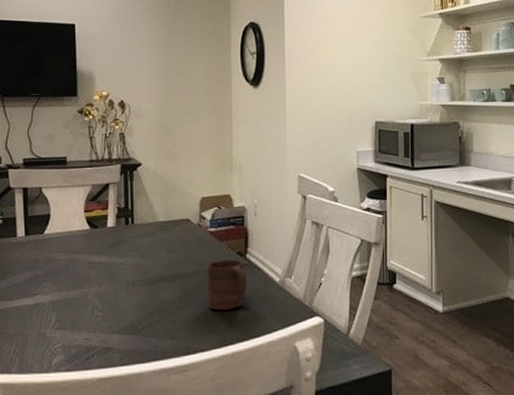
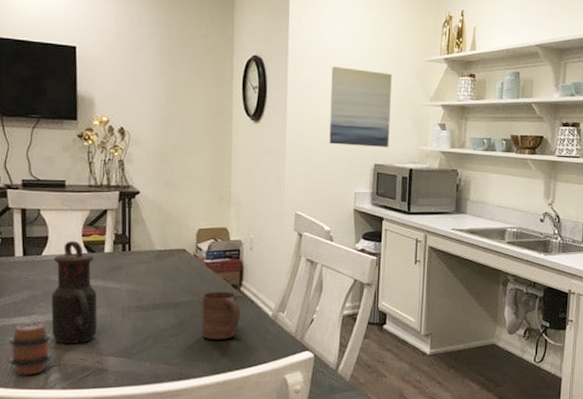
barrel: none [11,304,56,359] -> present [8,323,52,375]
teapot: none [54,218,101,324] -> present [51,241,97,344]
wall art: none [328,28,389,105] -> present [329,66,392,147]

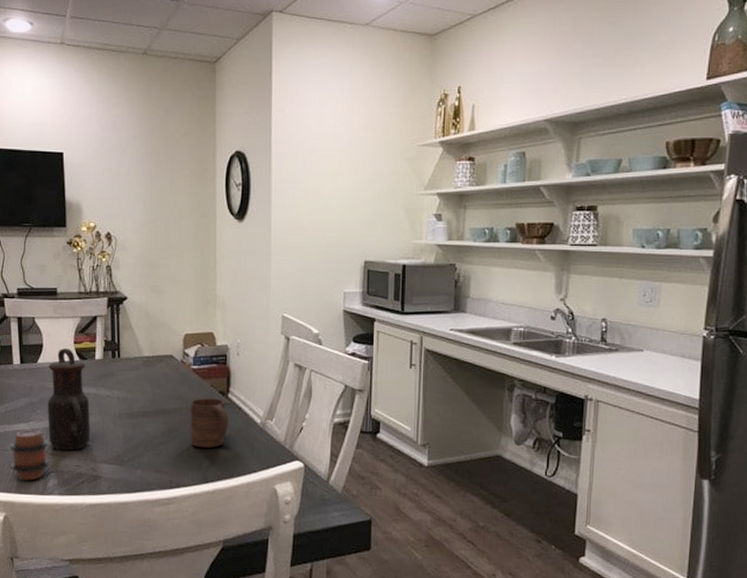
wall art: present [329,66,392,147] -> none [316,158,382,242]

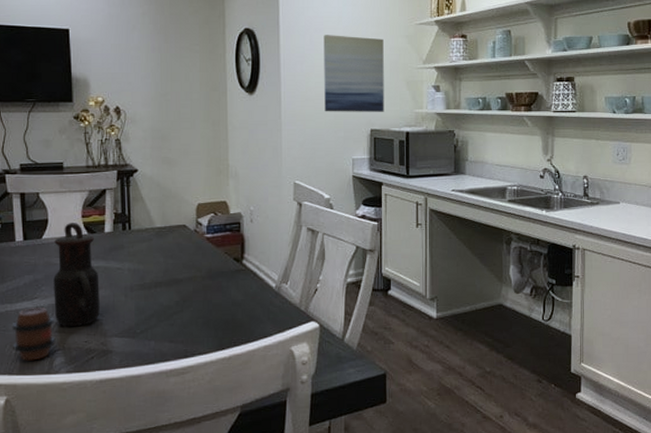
cup: present [190,398,228,448] -> none [204,265,243,315]
wall art: none [316,158,382,242] -> present [324,35,384,112]

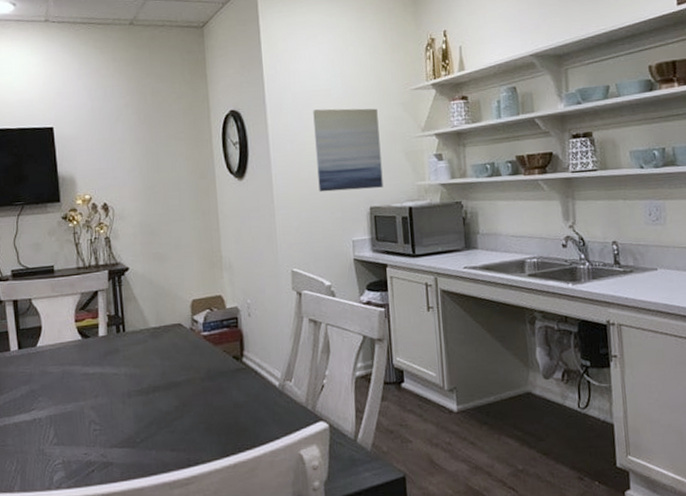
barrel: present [12,307,56,361] -> none [10,419,55,477]
teapot: present [53,223,100,327] -> none [49,328,98,439]

